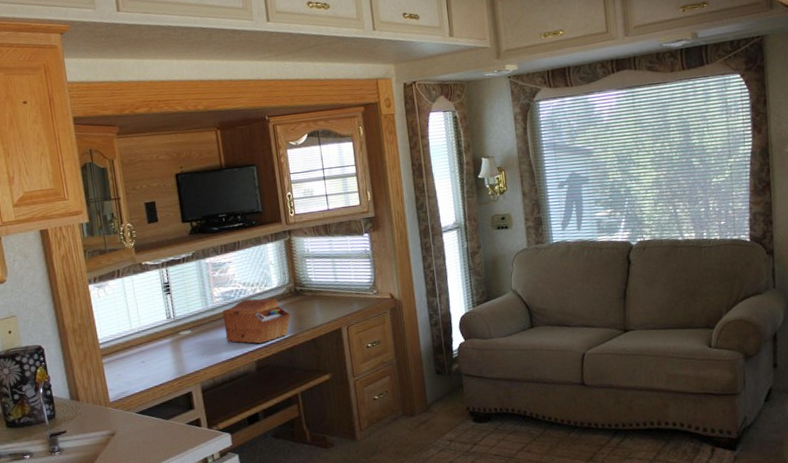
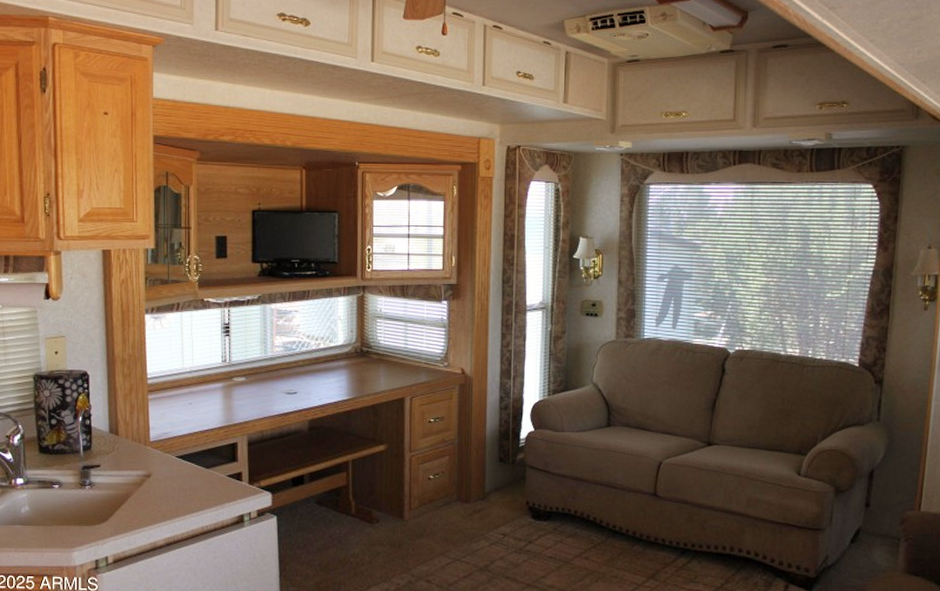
sewing box: present [222,298,291,344] -> none [281,353,353,403]

